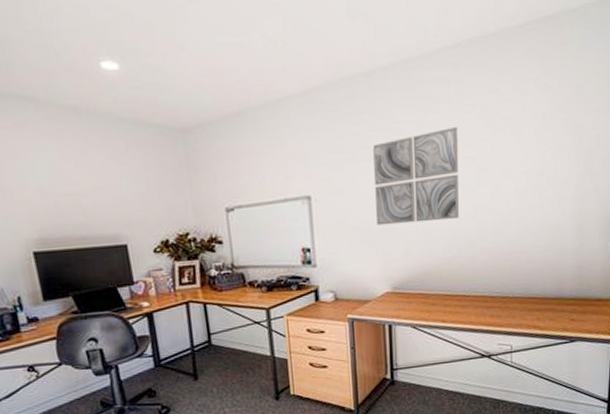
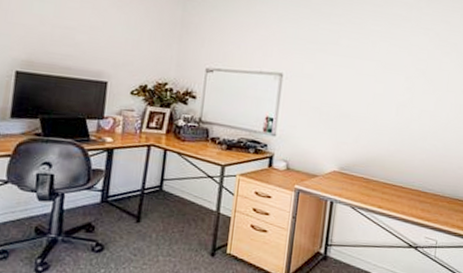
wall art: present [373,126,460,226] -> none [335,42,415,118]

